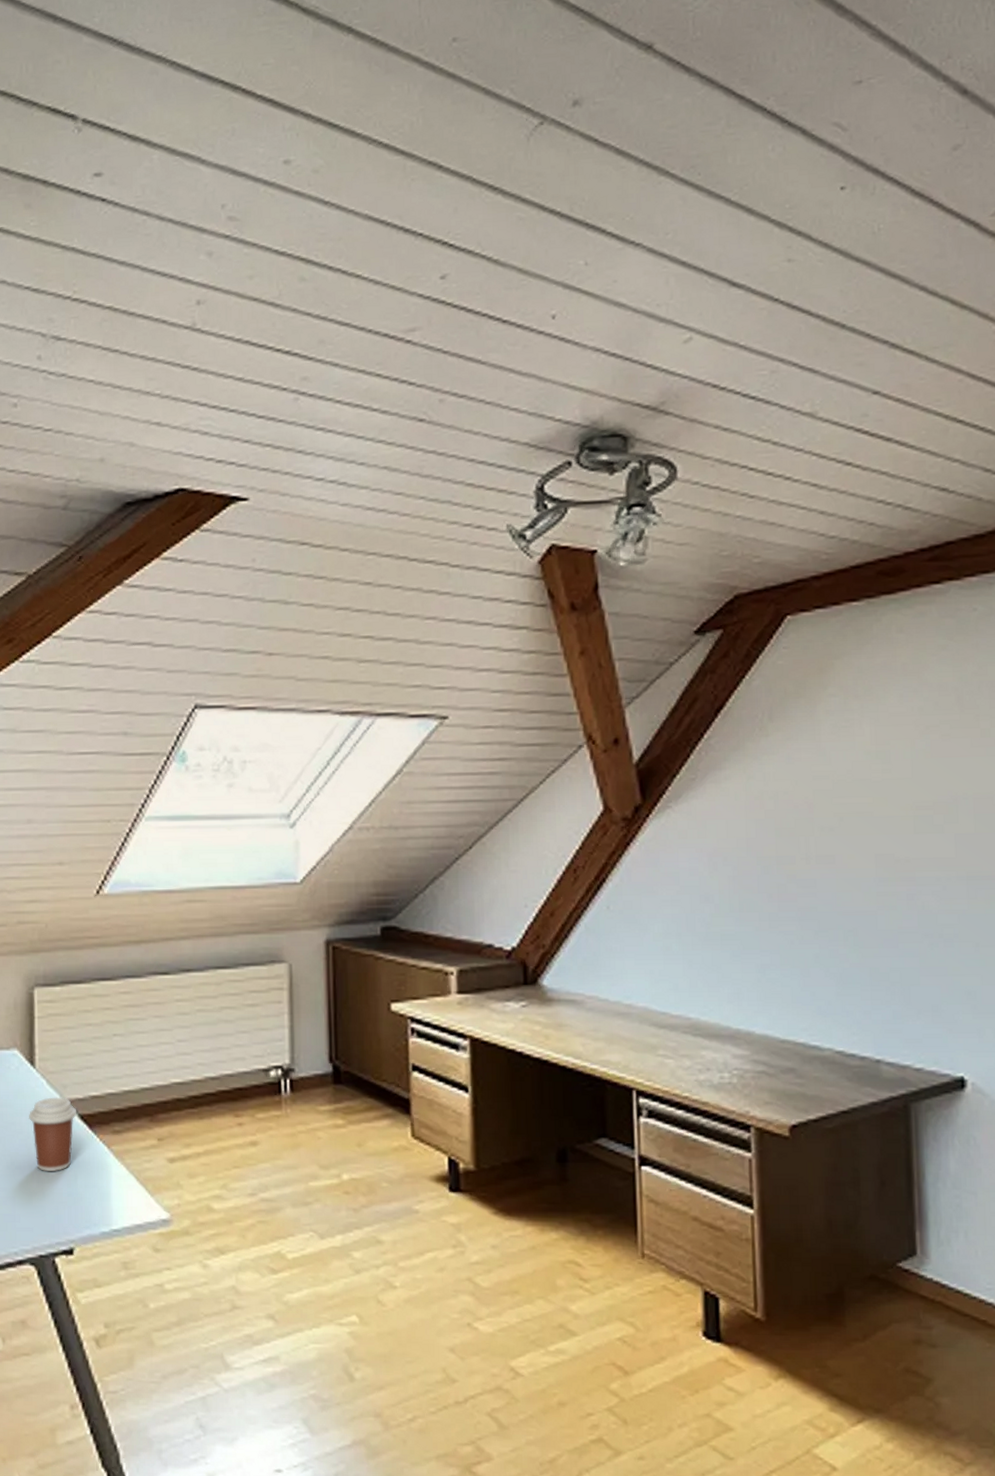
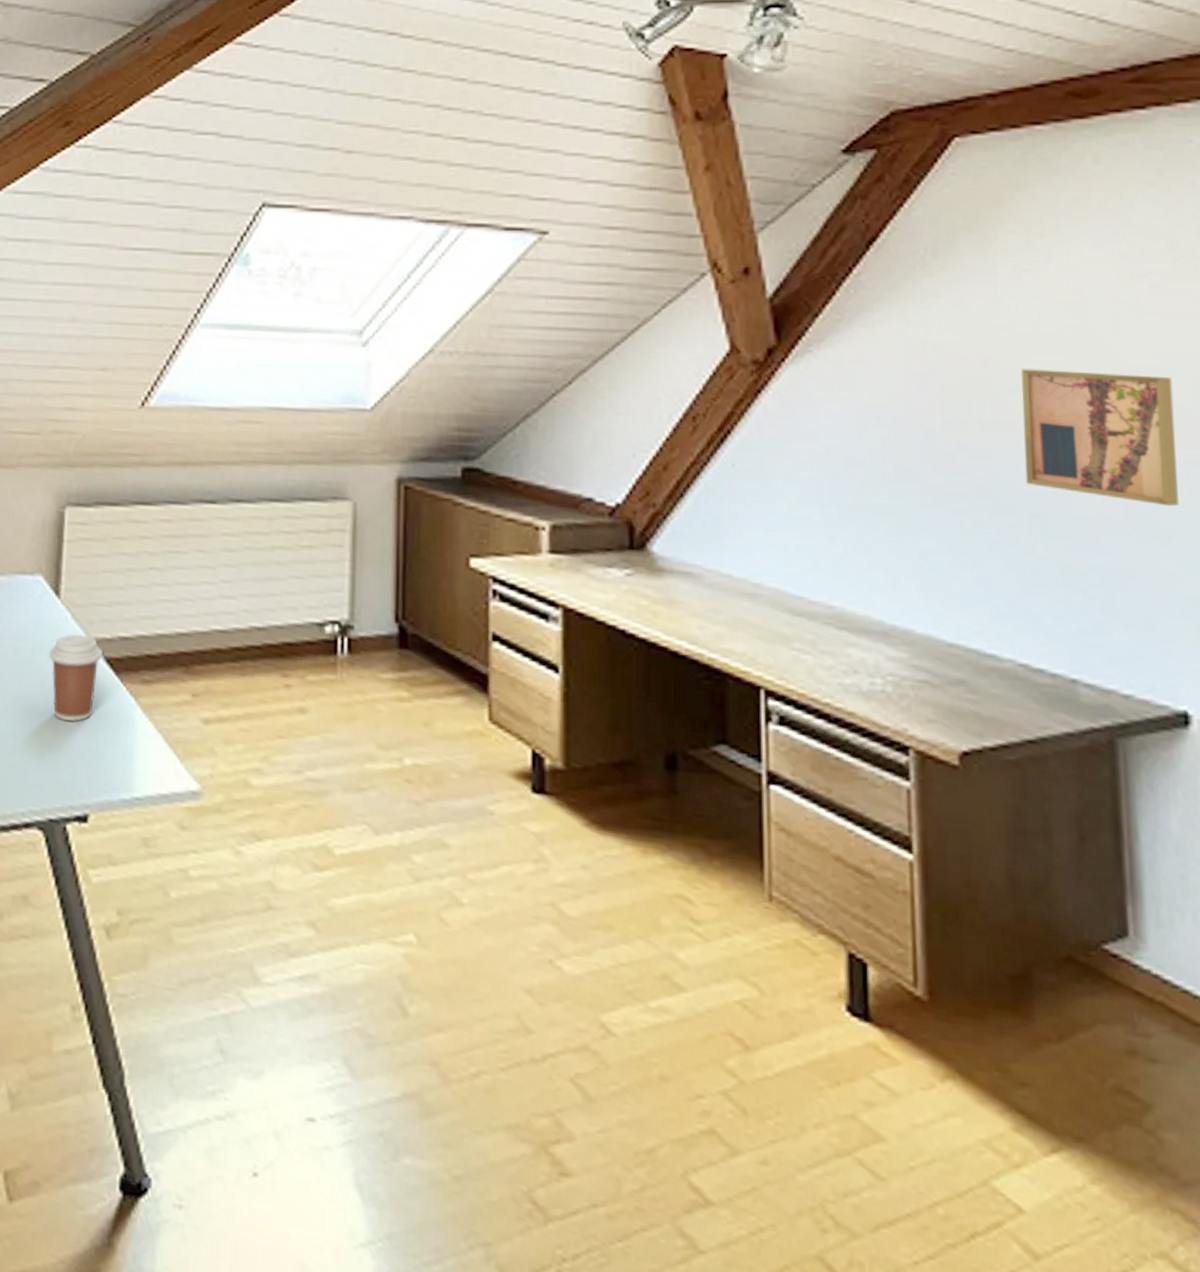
wall art: none [839,809,960,915] -> present [1021,368,1179,507]

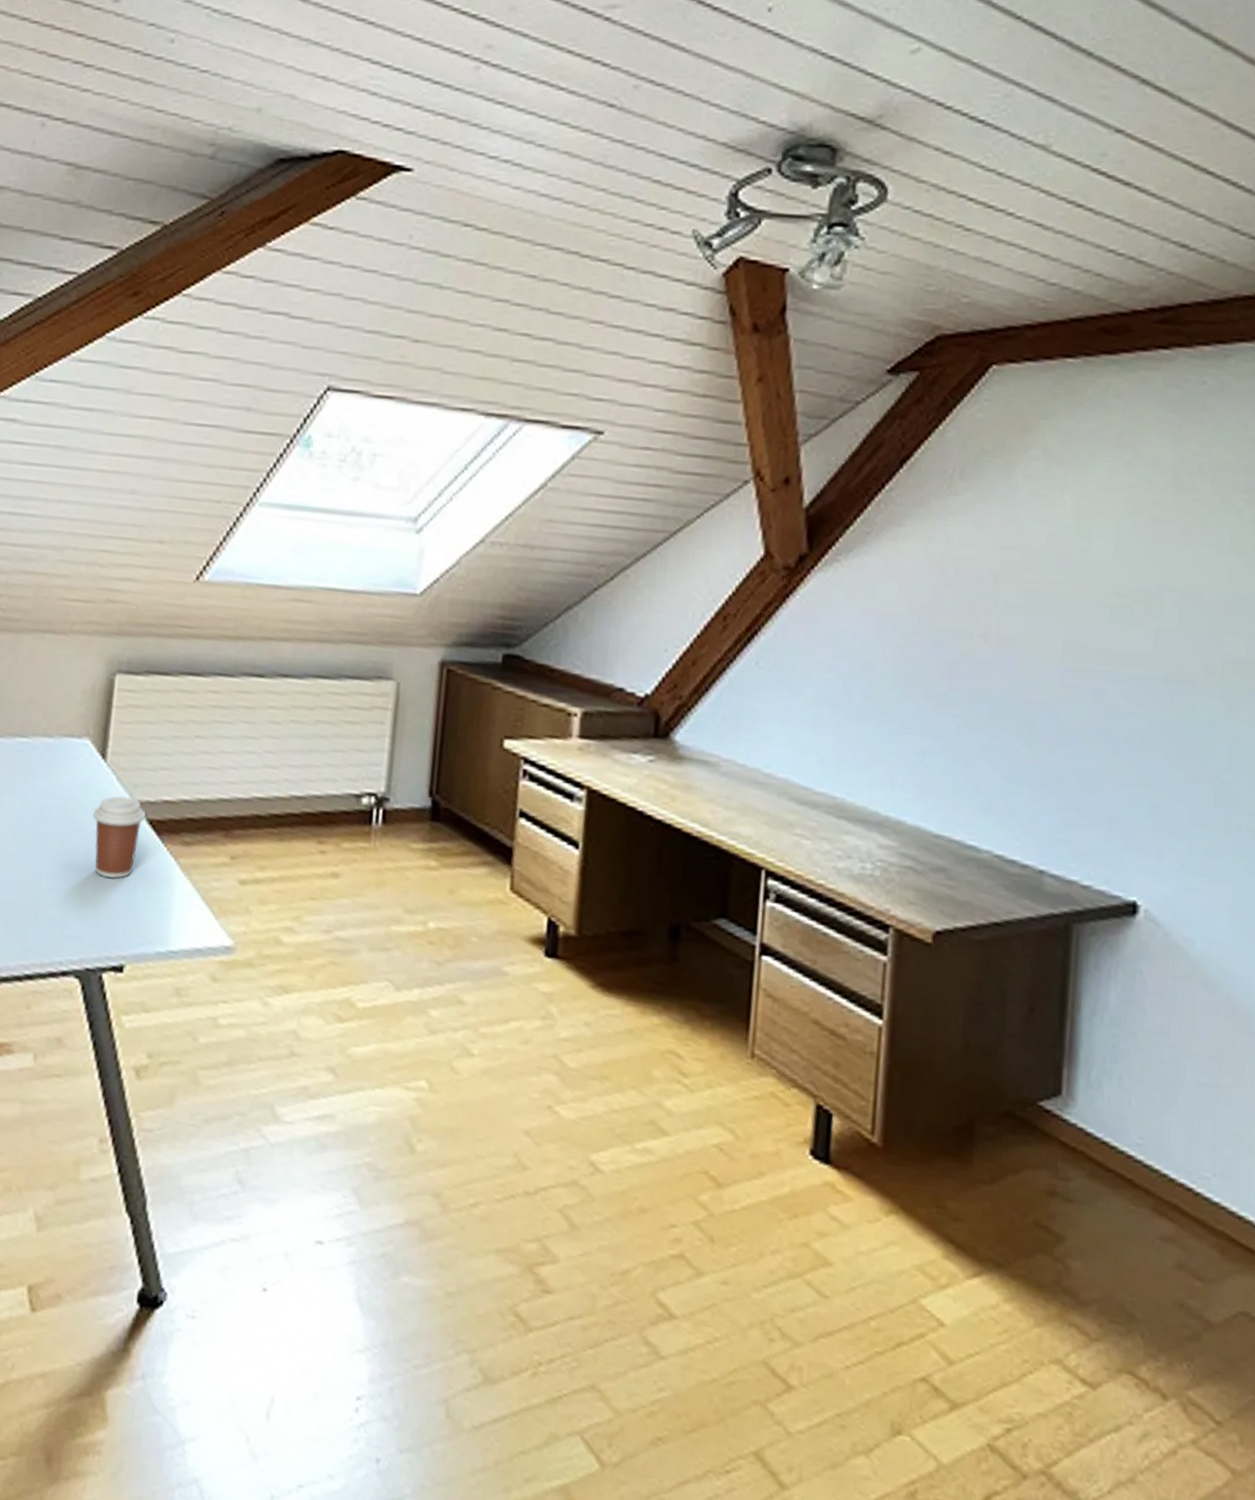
wall art: present [1021,368,1179,507] -> none [1019,587,1161,719]

